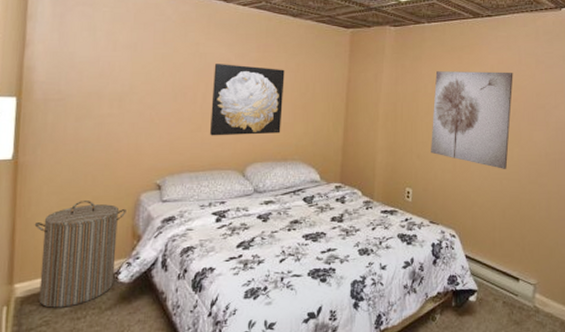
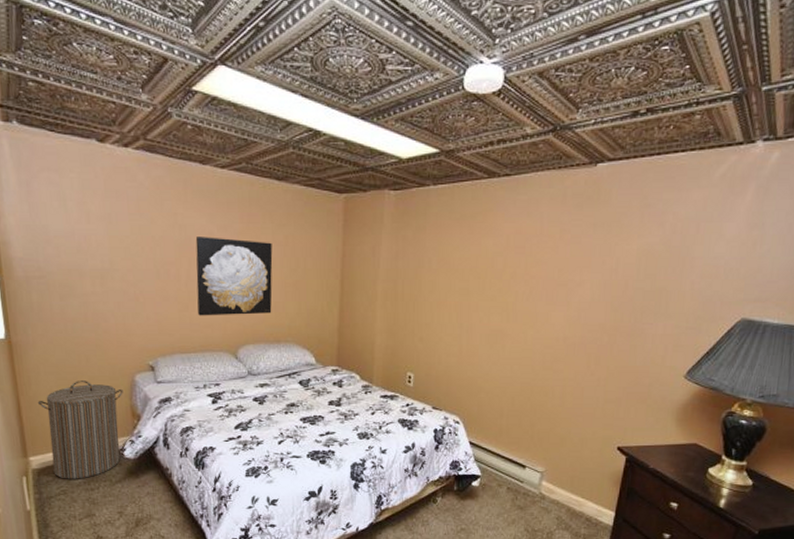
wall art: present [431,71,513,169] -> none [435,243,533,354]

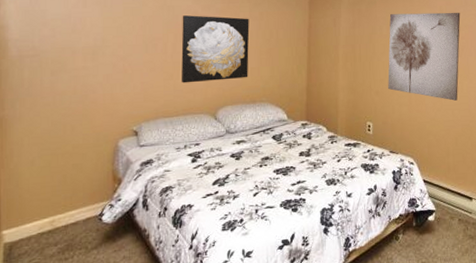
laundry hamper: present [37,381,123,479] -> none [17,149,106,251]
wall art: none [435,243,533,354] -> present [388,12,461,101]

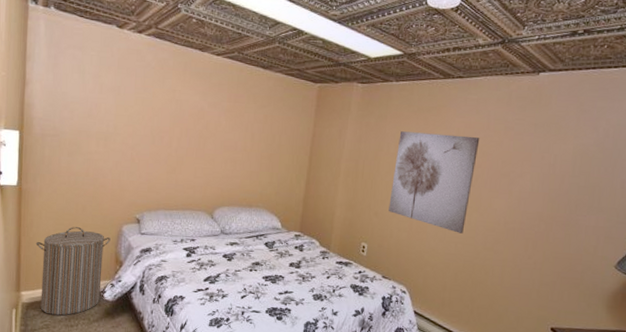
laundry hamper: none [17,149,106,251] -> present [36,227,111,316]
wall art: present [181,15,250,83] -> none [182,111,253,181]

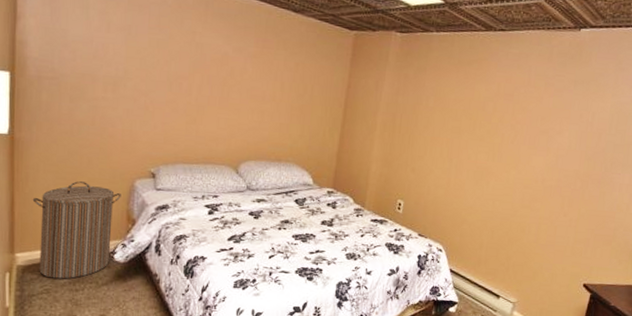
wall art: present [388,131,480,234] -> none [426,84,520,191]

